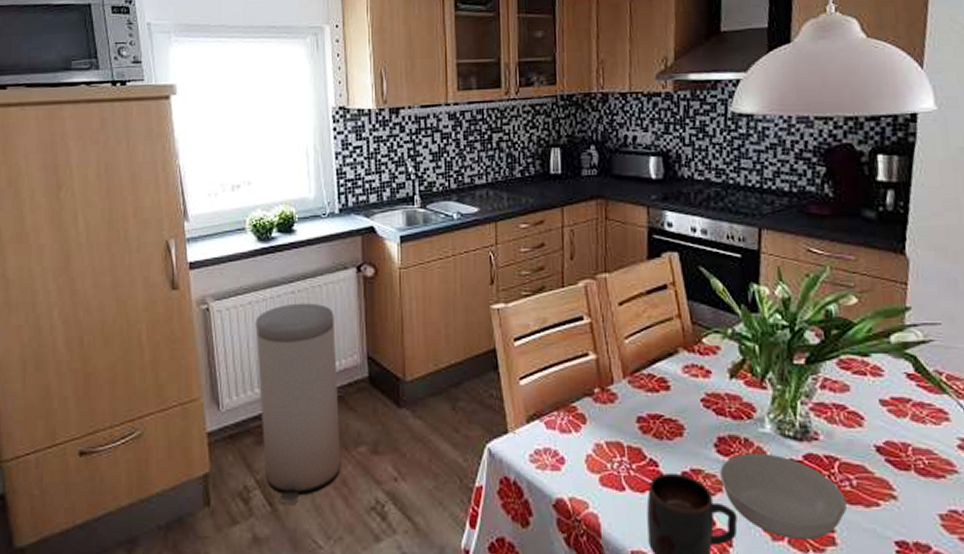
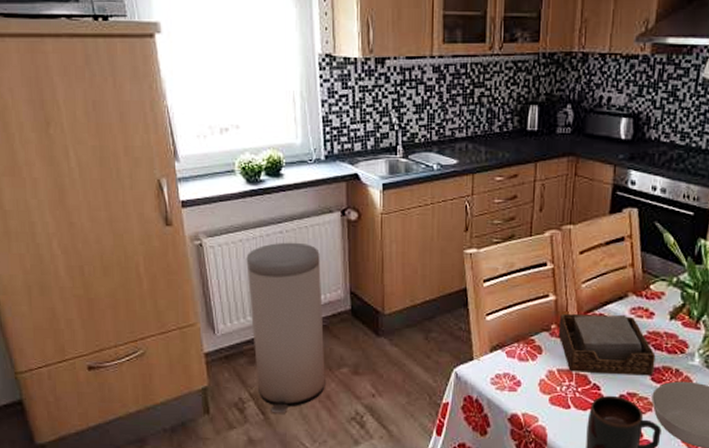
napkin holder: none [602,374,720,448] -> present [558,314,656,376]

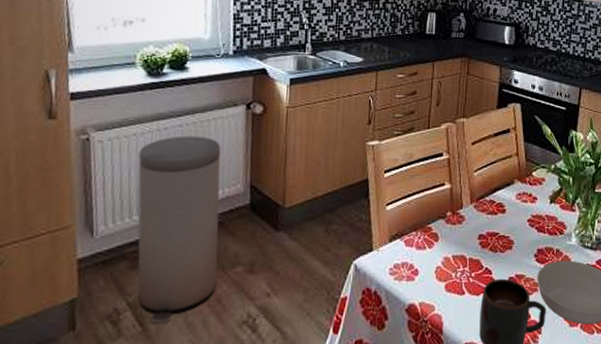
napkin holder: present [558,314,656,376] -> none [453,200,539,258]

